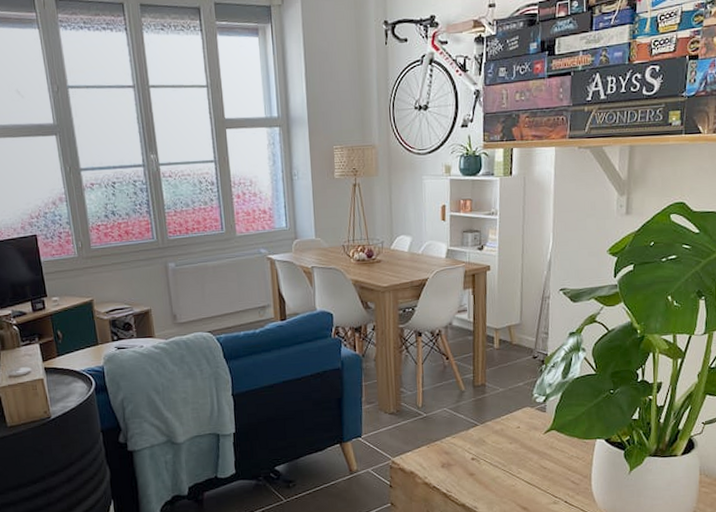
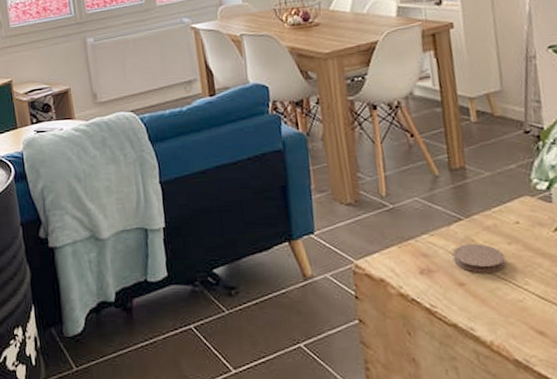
coaster: none [468,444,506,466] -> present [453,244,506,273]

